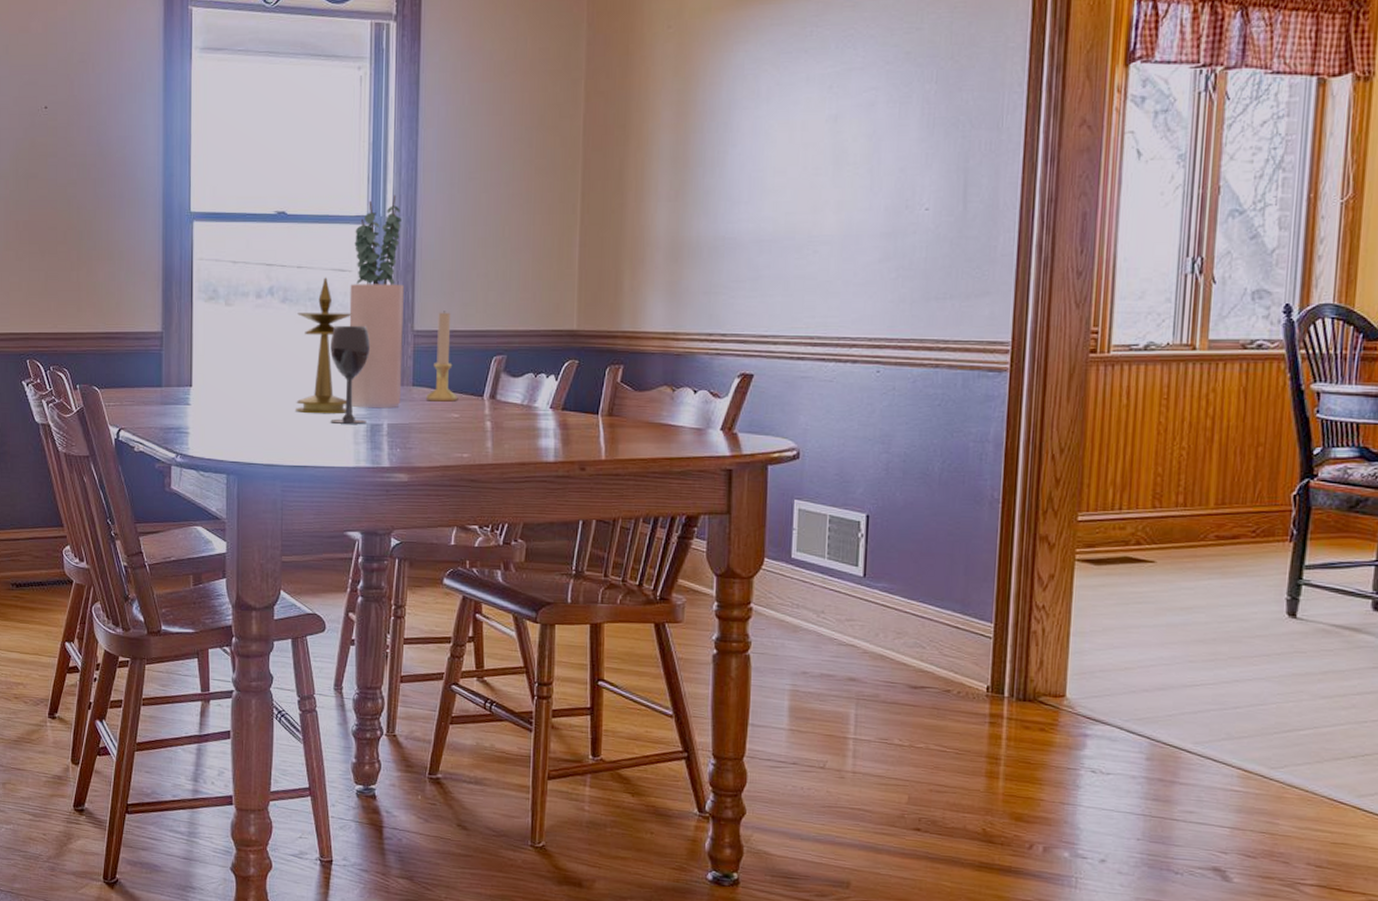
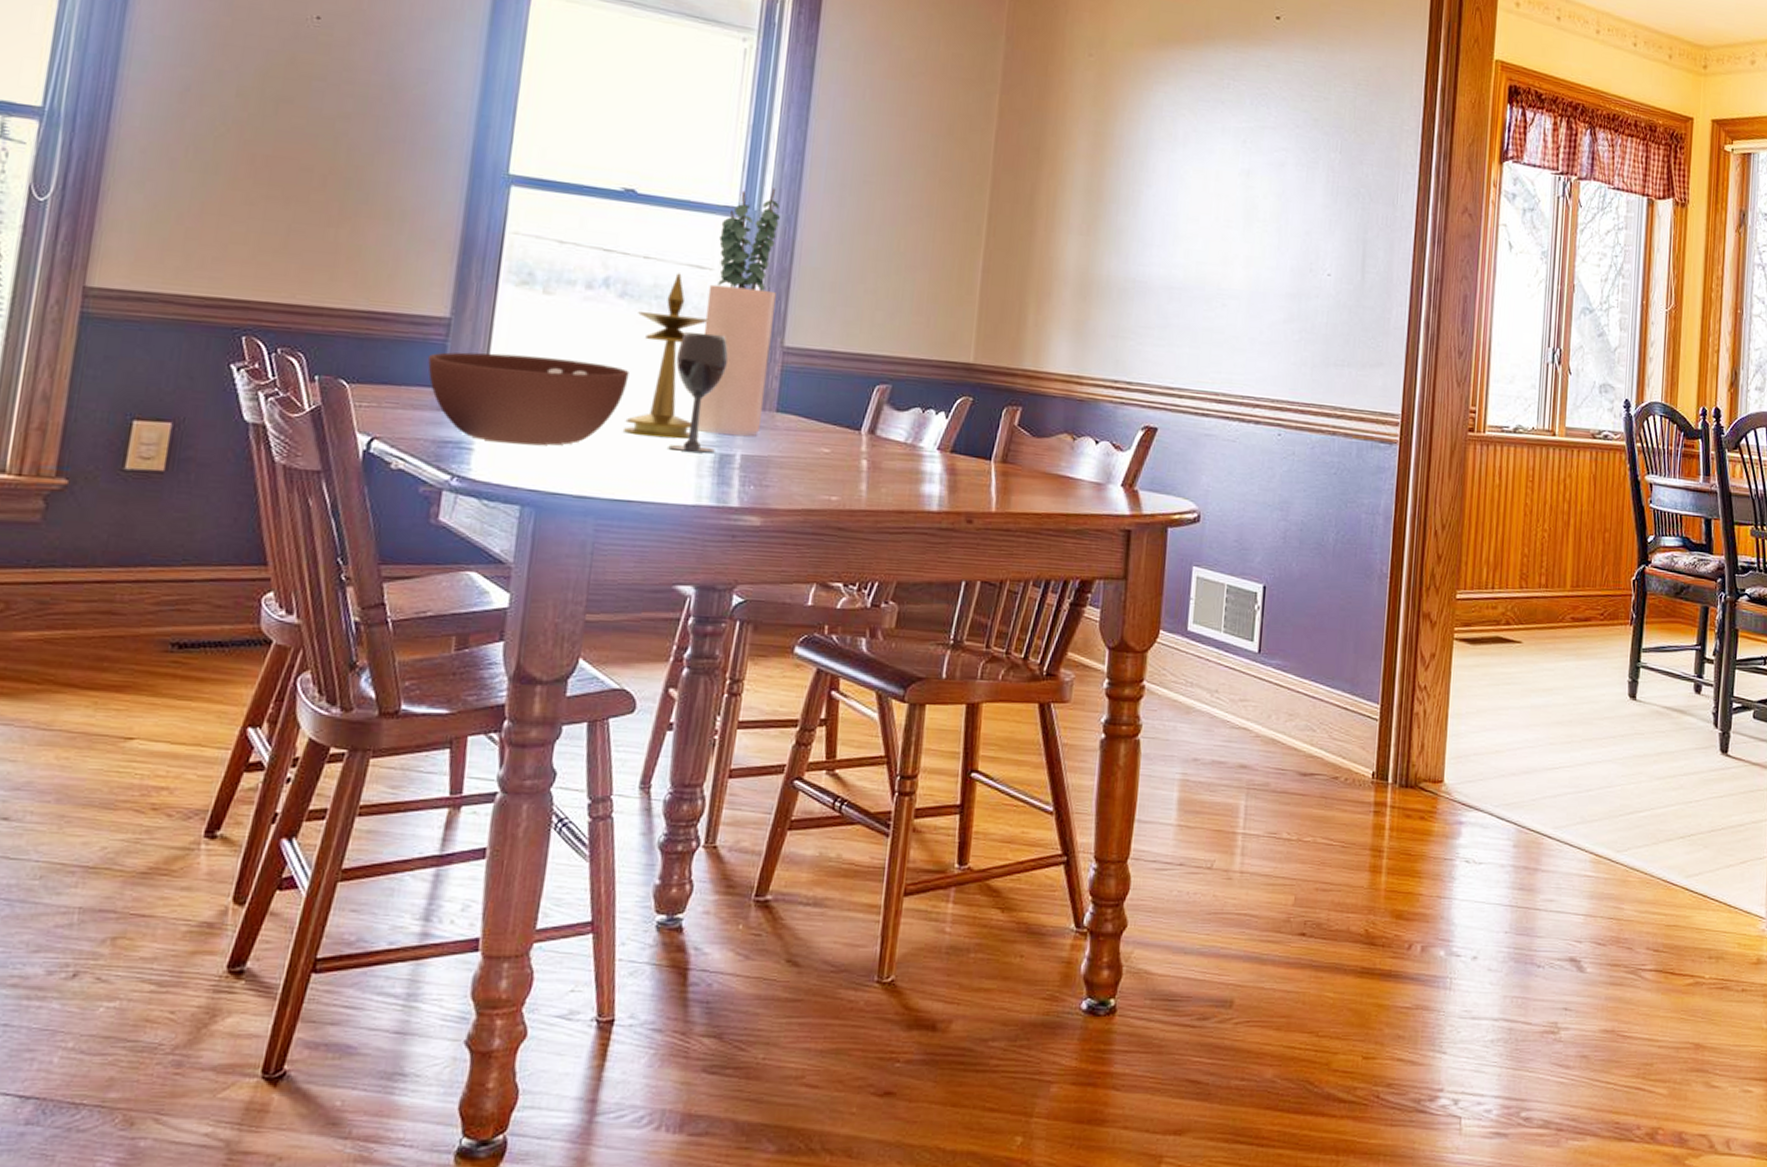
bowl: none [151,357,295,427] -> present [428,352,629,446]
candle holder: present [426,311,458,402] -> none [792,327,831,434]

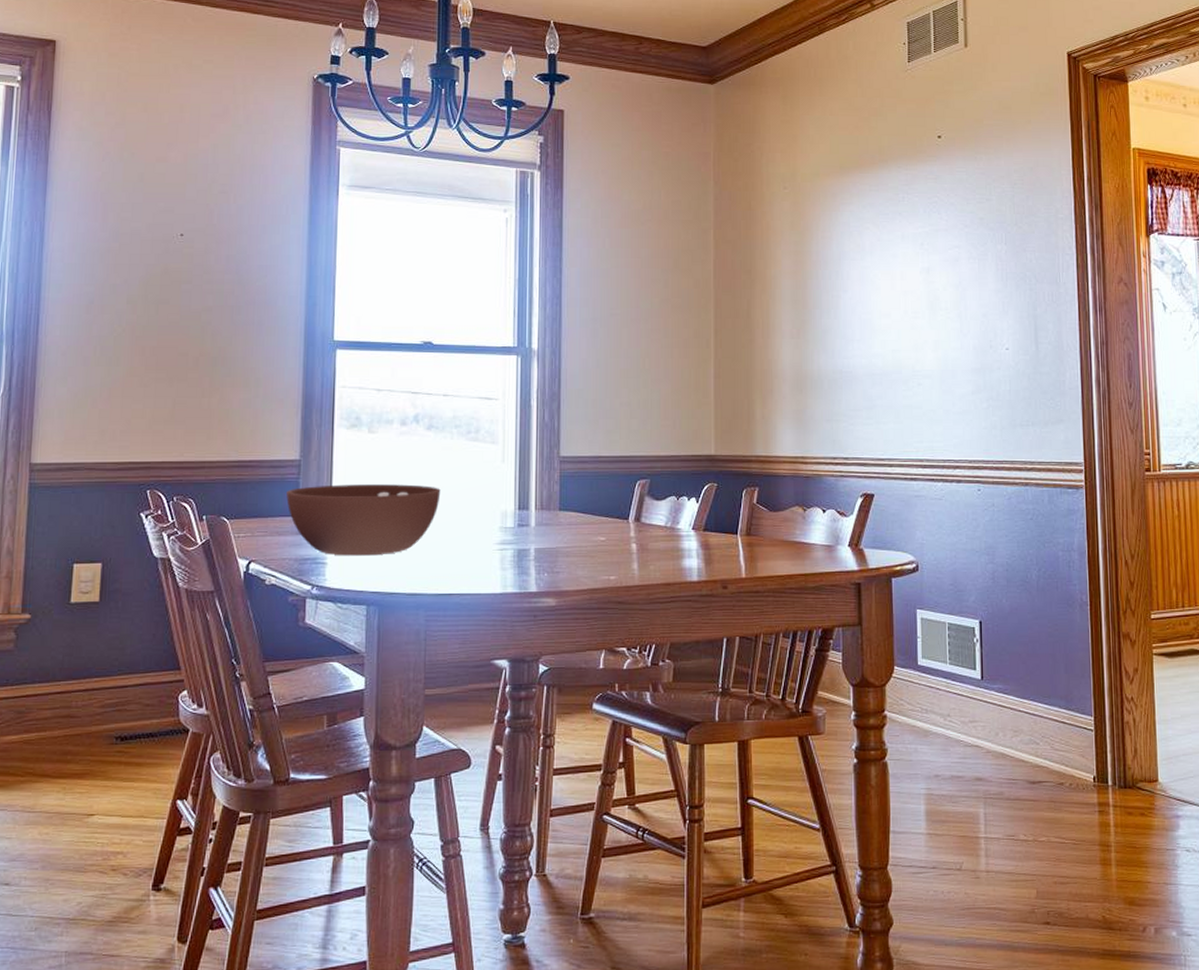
candlestick: present [624,273,710,439] -> none [441,405,500,539]
wine glass: present [668,331,728,453] -> none [477,451,516,550]
vase: present [697,188,780,437] -> none [496,328,550,534]

